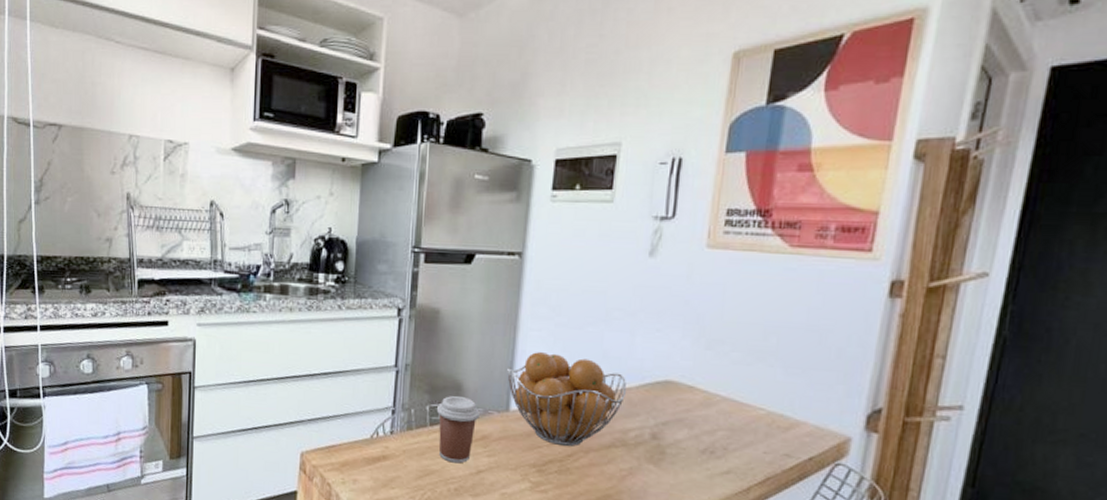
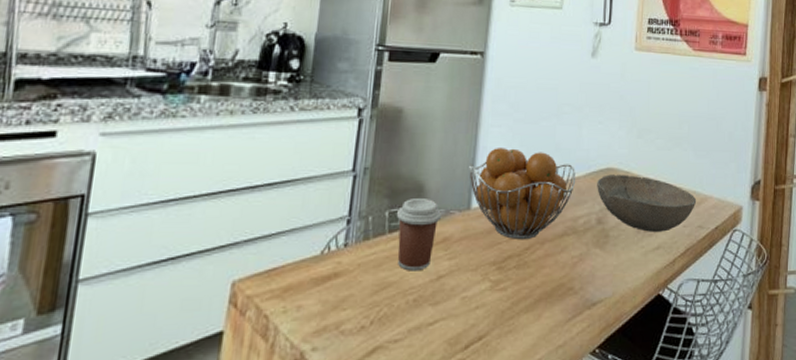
bowl: none [652,387,784,456] -> present [597,174,697,232]

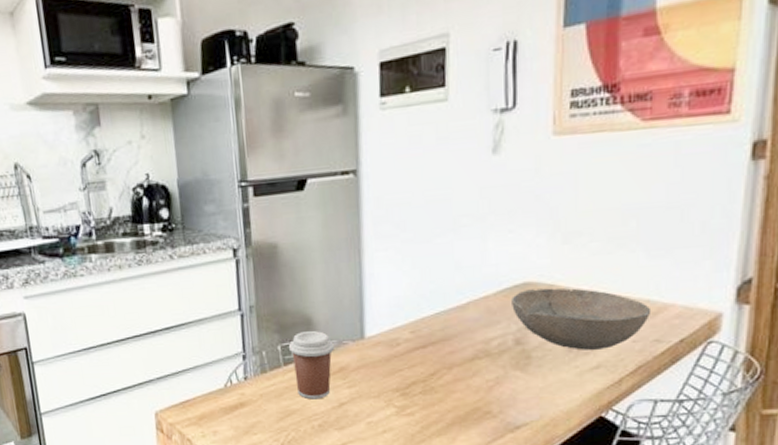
fruit basket: present [469,148,576,240] -> none [357,272,485,366]

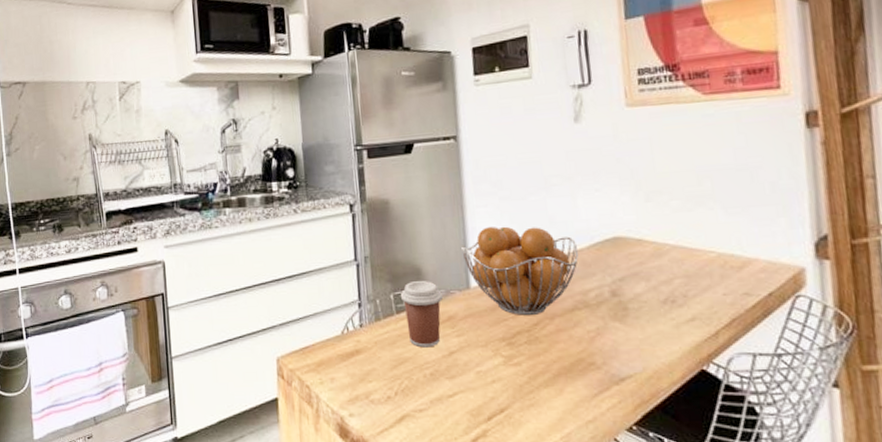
fruit basket: none [357,272,485,366] -> present [461,226,579,316]
bowl: present [512,288,652,350] -> none [604,242,737,303]

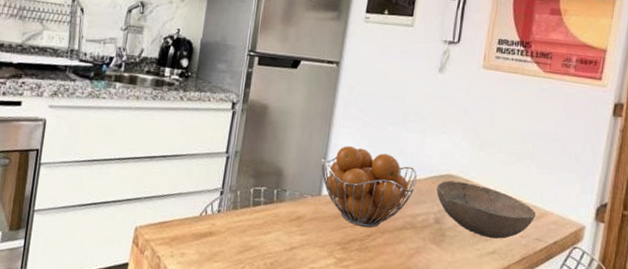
coffee cup: present [400,280,443,348] -> none [259,180,296,241]
bowl: none [604,242,737,303] -> present [436,180,536,239]

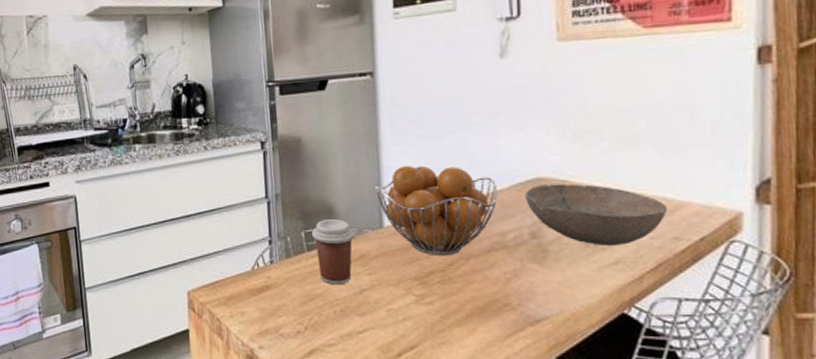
coffee cup: none [259,180,296,241] -> present [311,218,355,285]

